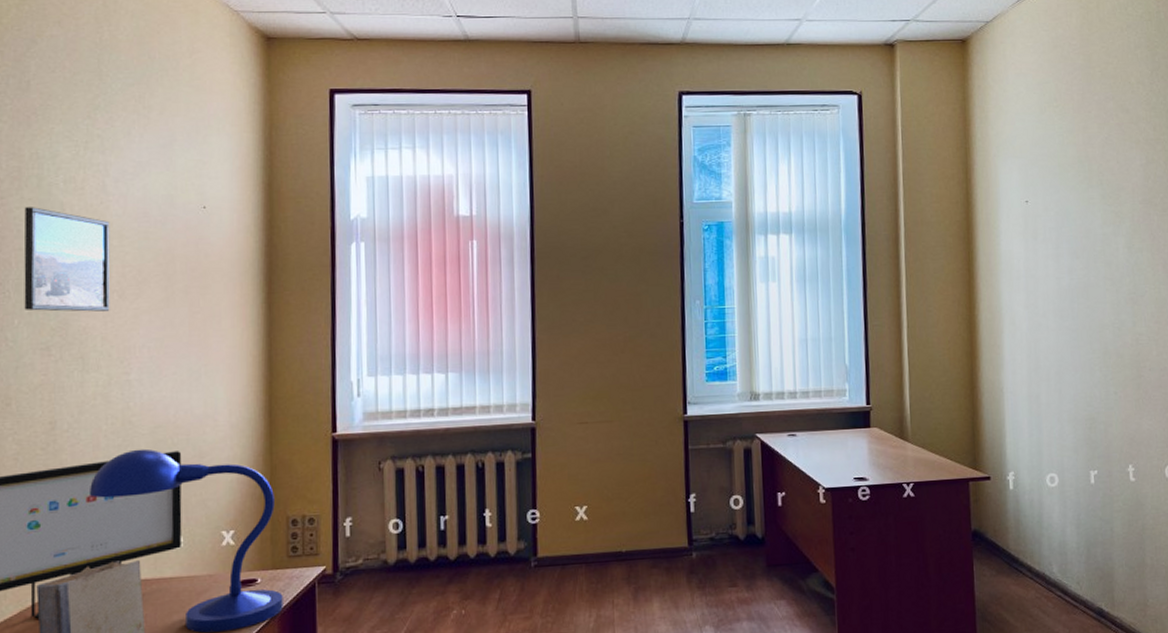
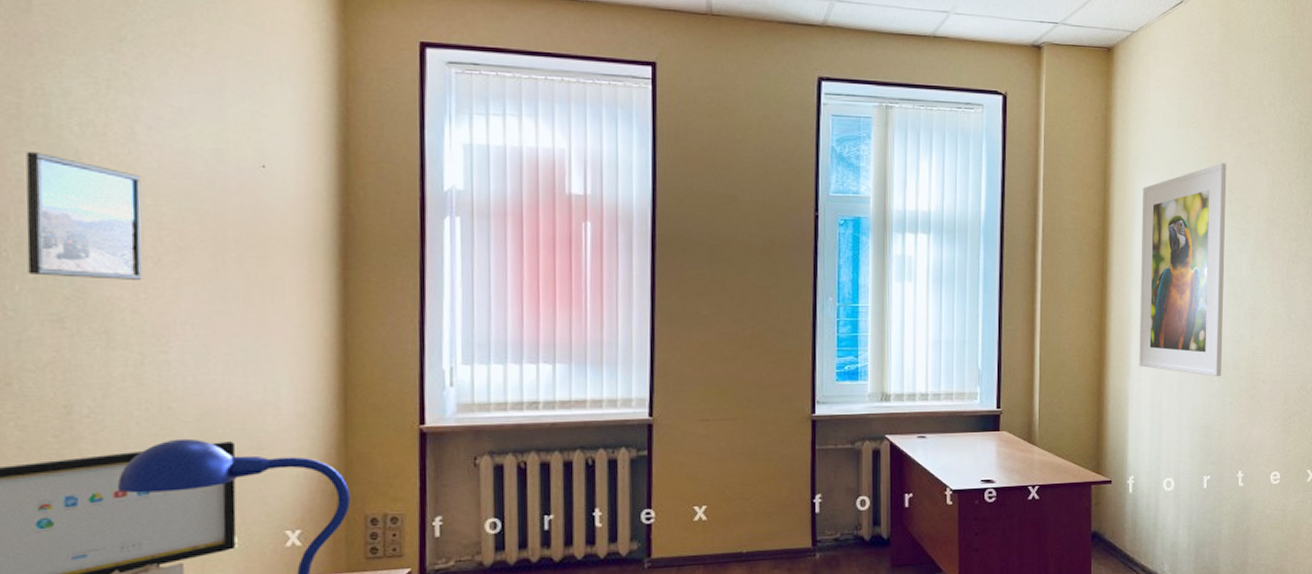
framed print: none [1006,145,1104,367] -> present [1139,163,1227,377]

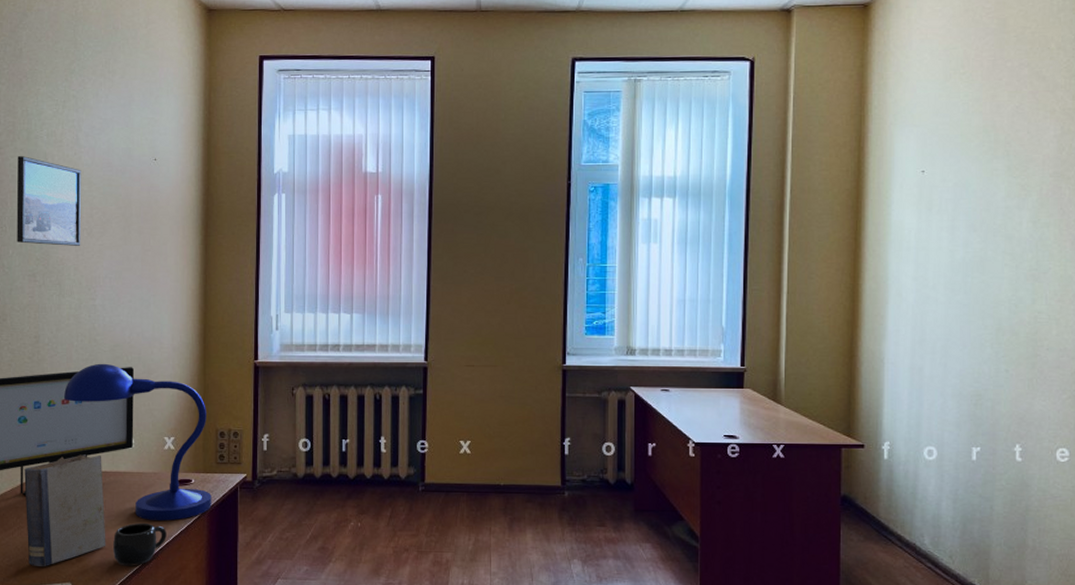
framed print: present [1139,163,1227,377] -> none [897,114,1003,343]

